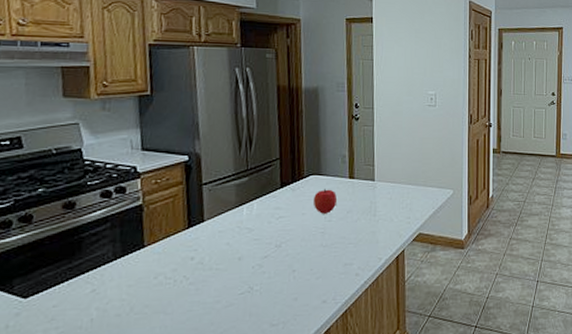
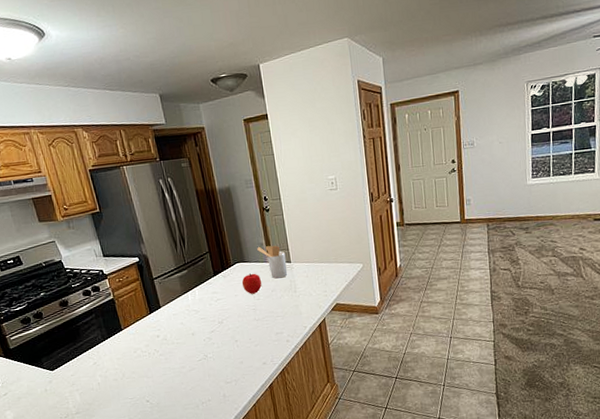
utensil holder: none [338,159,370,198] -> present [257,245,288,279]

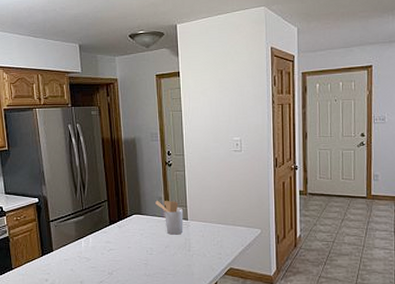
fruit: present [241,273,262,294] -> none [136,227,156,248]

